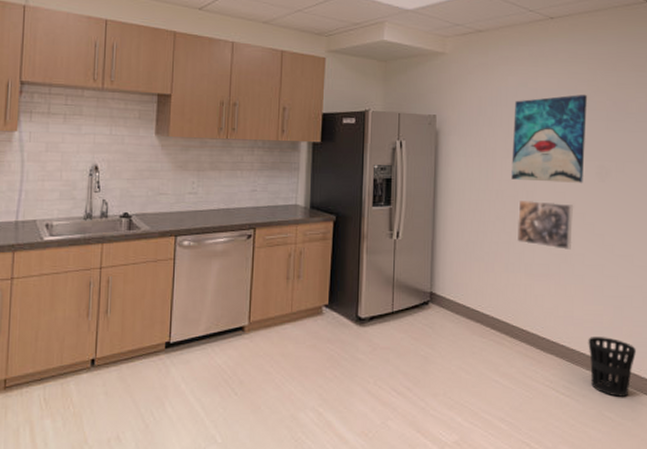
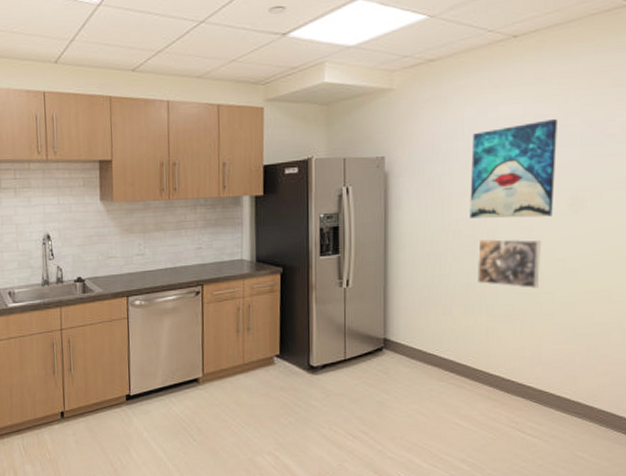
wastebasket: present [588,337,636,397] -> none [558,376,613,437]

